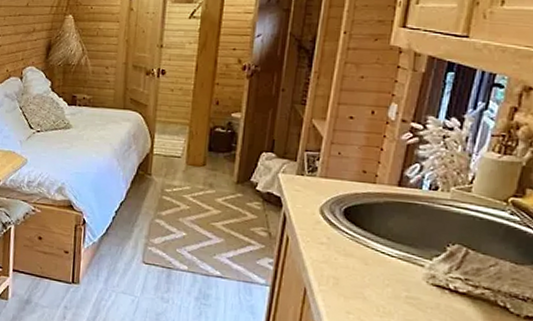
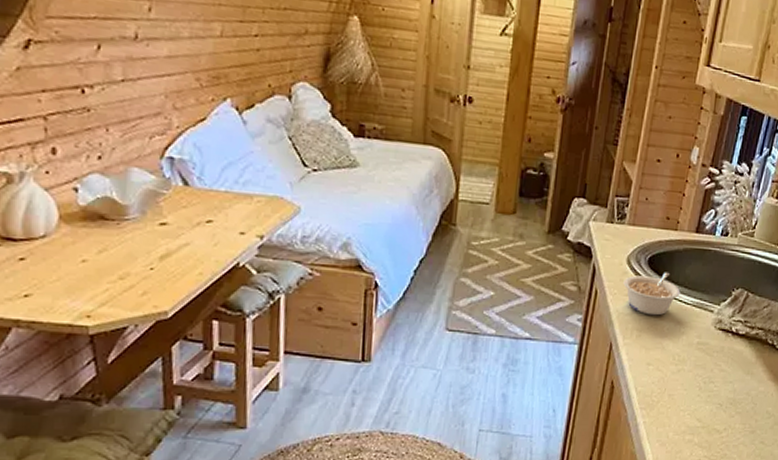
legume: none [316,223,383,266] -> present [623,272,681,316]

